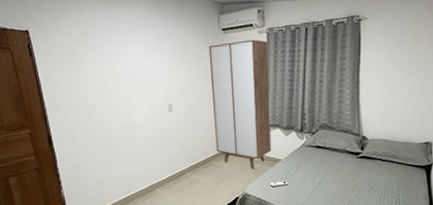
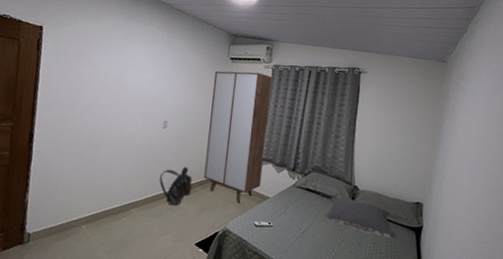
backpack: none [175,144,208,181] -> present [159,167,192,206]
pillow: none [336,148,407,179] -> present [325,196,396,239]

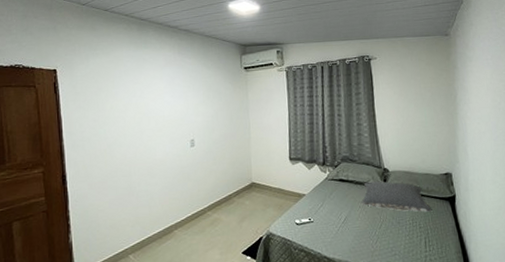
backpack: present [159,167,192,206] -> none [196,180,230,220]
wardrobe: present [203,71,273,203] -> none [231,76,295,205]

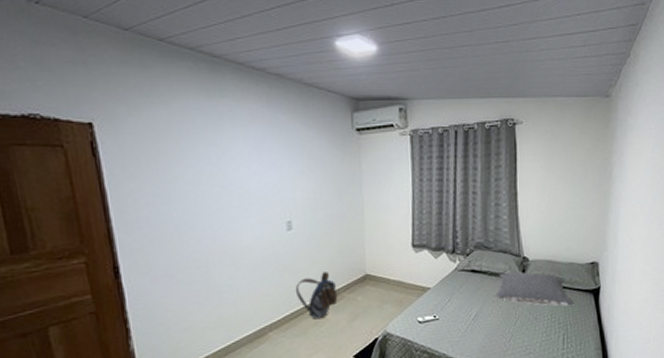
backpack: none [196,180,230,220] -> present [295,272,338,320]

